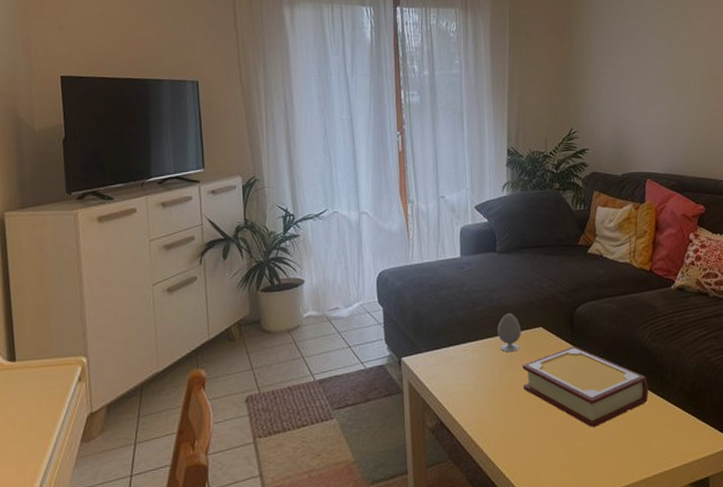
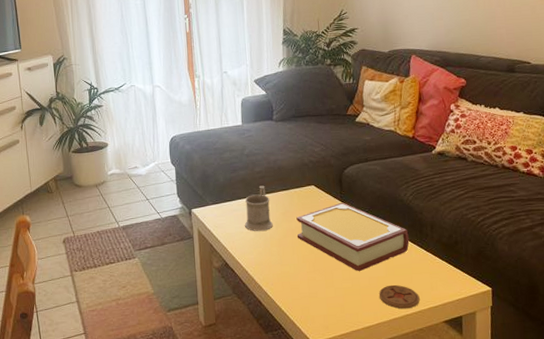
mug: none [463,328,496,383] -> present [245,185,273,231]
egg chair: present [497,313,521,353] -> none [274,173,295,207]
coaster: none [616,442,662,471] -> present [378,284,420,309]

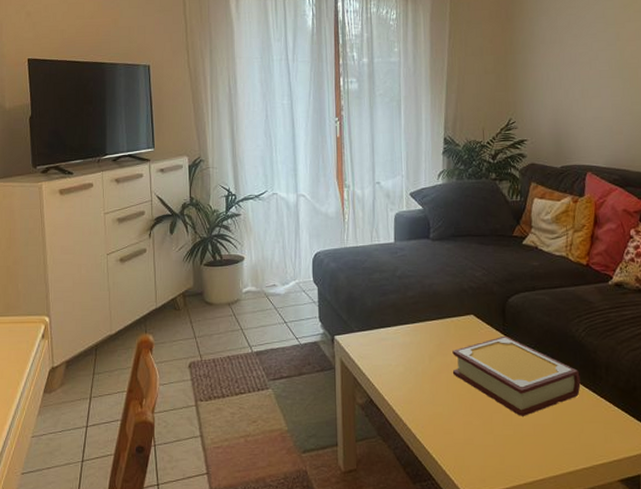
mug: present [245,185,273,231] -> none [394,312,426,364]
coaster: present [378,284,420,309] -> none [544,434,592,464]

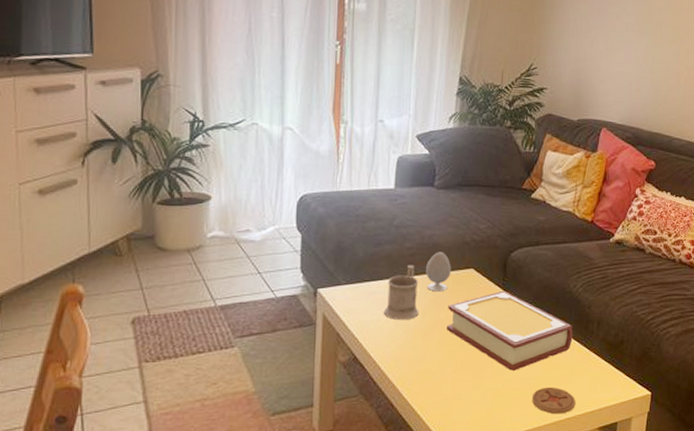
mug: none [394,312,426,364] -> present [384,265,419,320]
egg chair: none [429,299,452,338] -> present [426,252,451,292]
coaster: none [544,434,592,464] -> present [531,387,576,415]

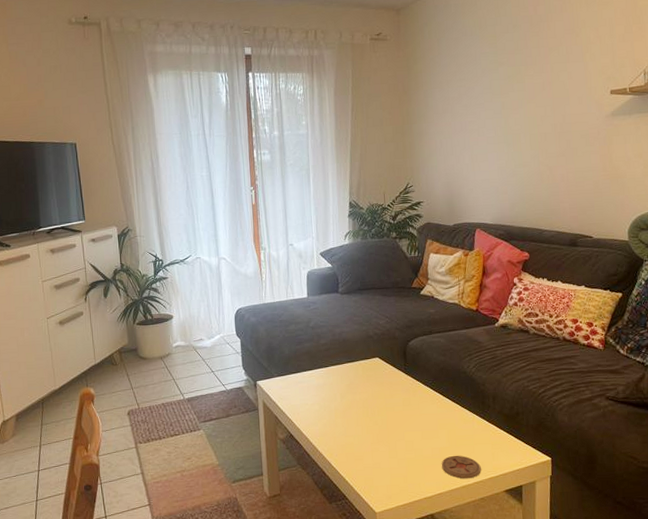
mug: present [384,265,419,320] -> none [310,357,338,403]
egg chair: present [426,252,451,292] -> none [339,345,360,379]
book: present [447,290,573,371] -> none [361,374,472,442]

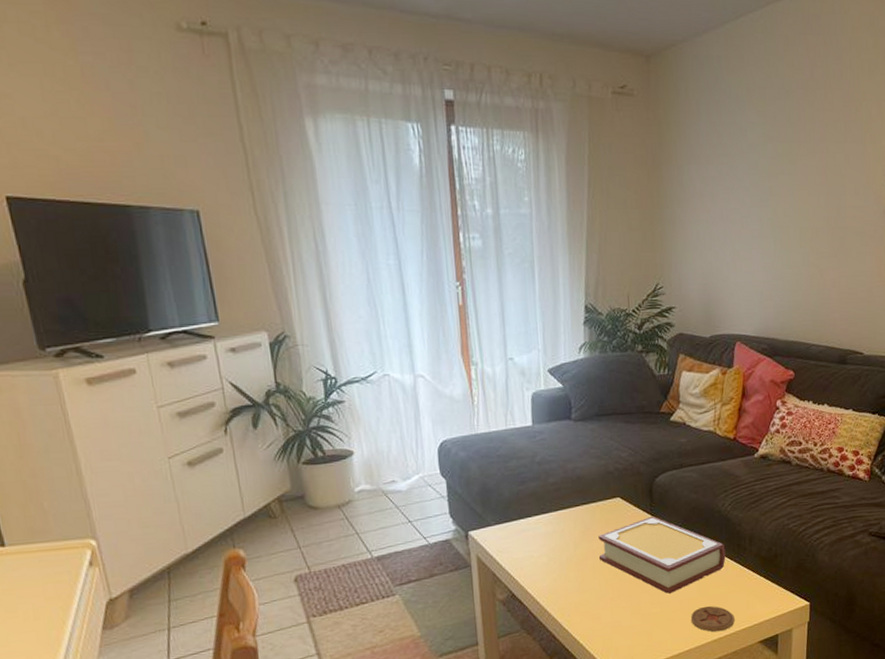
book: none [361,374,472,442] -> present [598,516,726,594]

